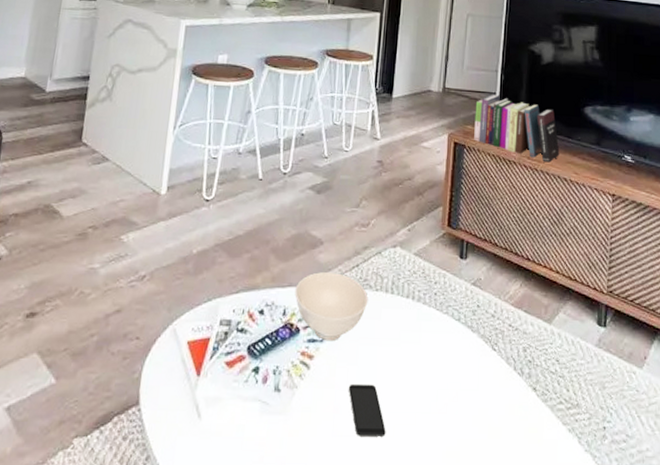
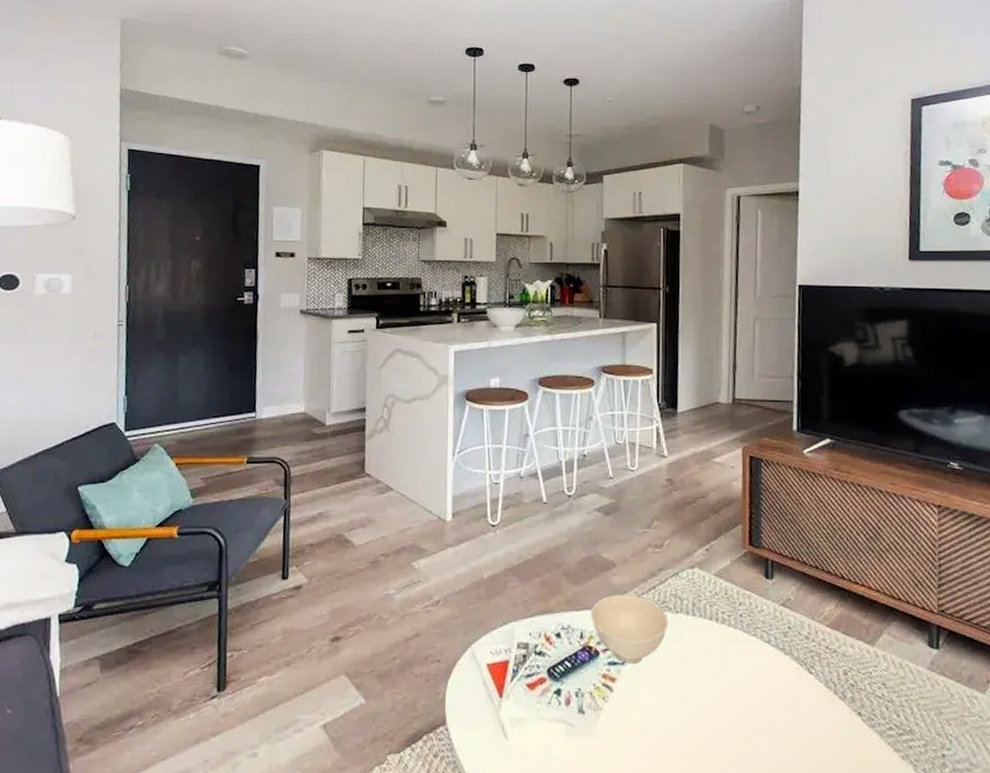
mobile phone: present [349,383,386,436] -> none [656,706,698,759]
books: present [474,94,560,163] -> none [770,402,872,474]

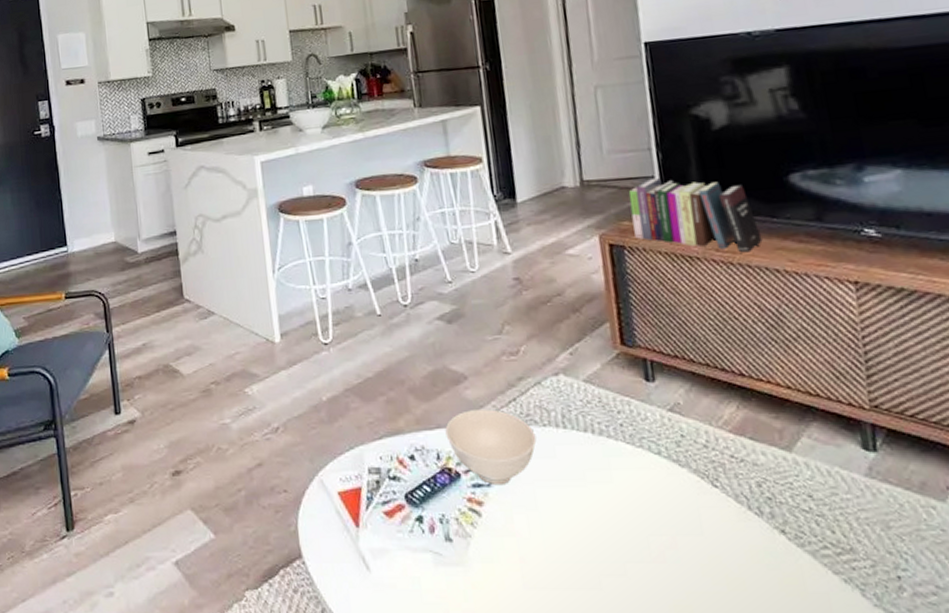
books: none [770,402,872,474] -> present [628,177,763,253]

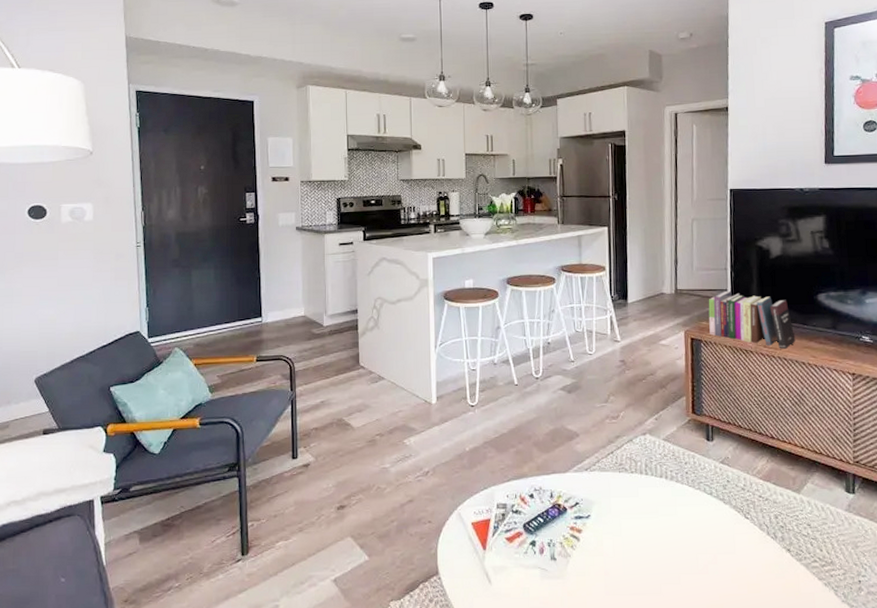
bowl: present [445,408,537,486] -> none [559,459,625,518]

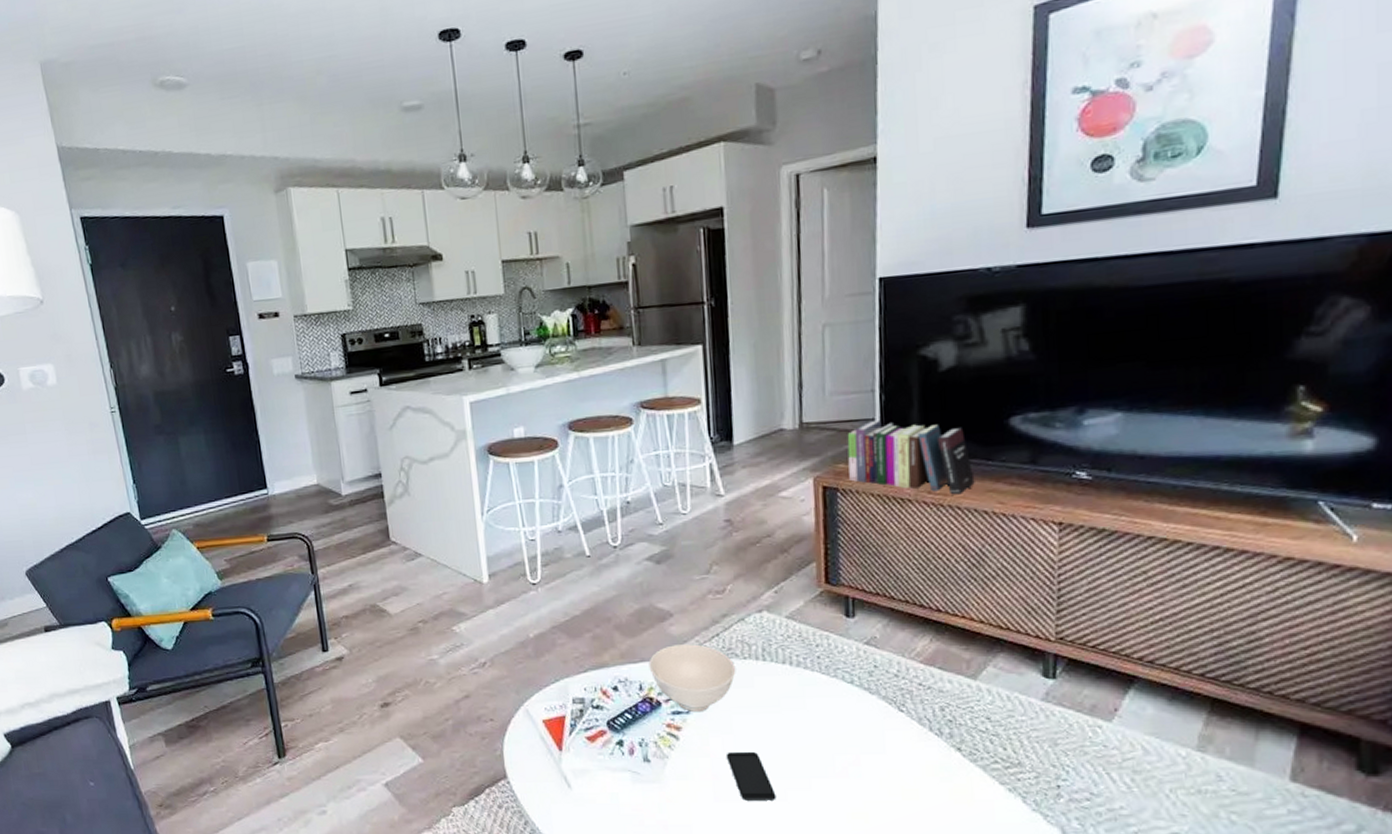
bowl: none [559,459,625,518] -> present [648,643,736,713]
mobile phone: none [616,551,654,594] -> present [727,751,776,801]

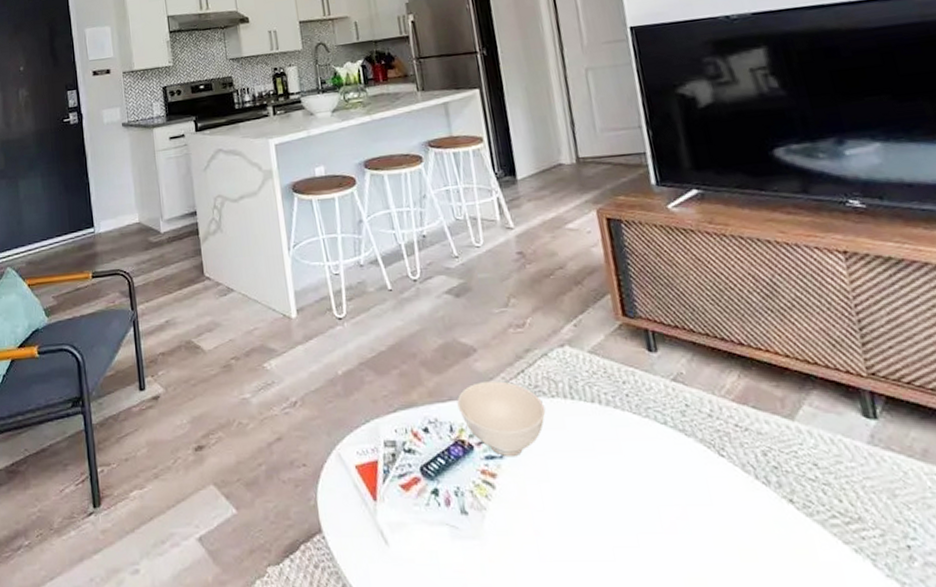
mobile phone: present [727,751,776,801] -> none [546,502,605,561]
books: present [847,420,975,495] -> none [622,154,753,225]

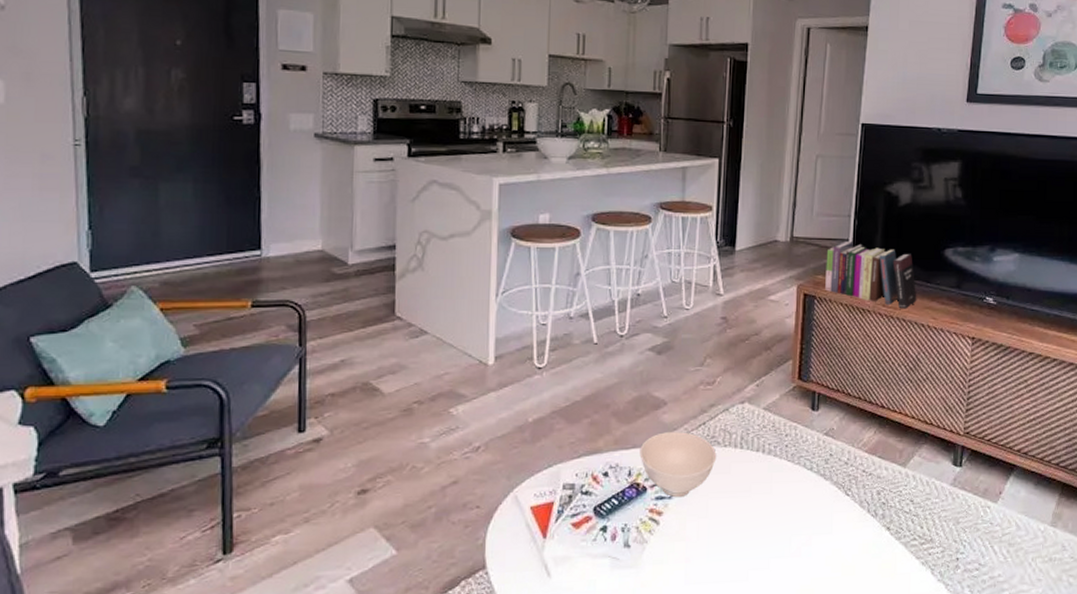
books: none [622,154,753,225] -> present [825,240,917,309]

